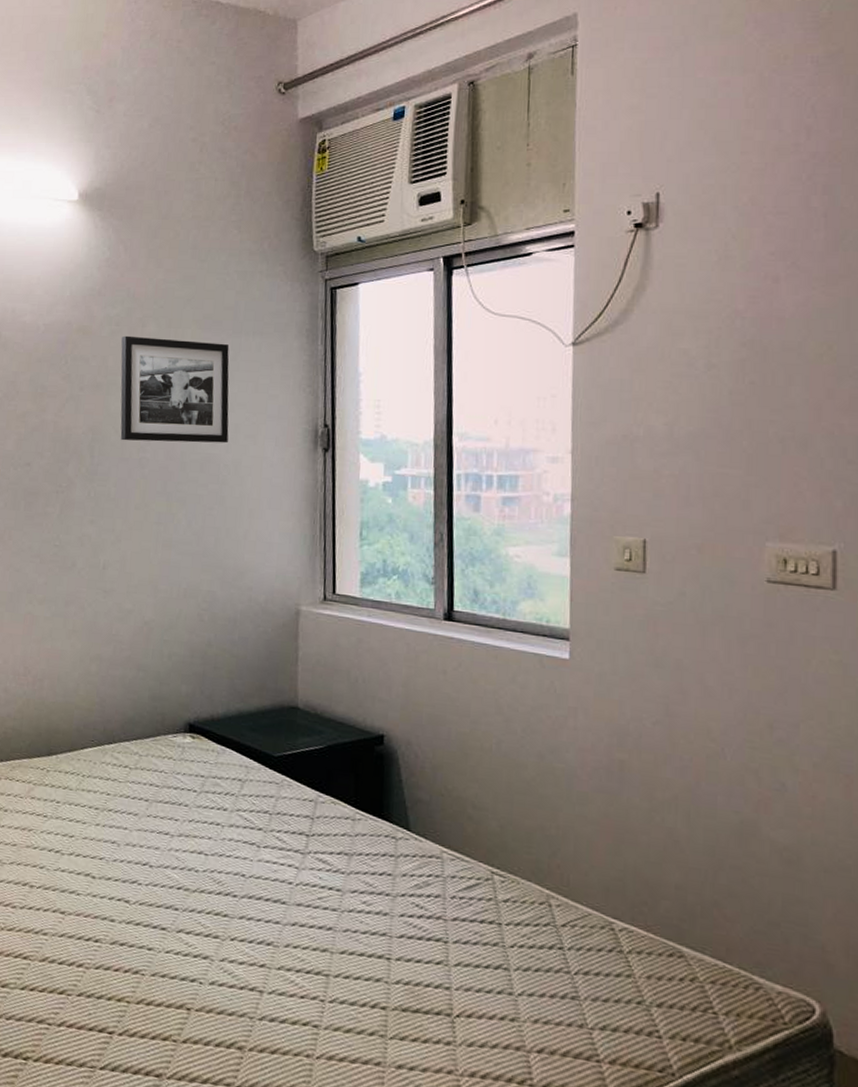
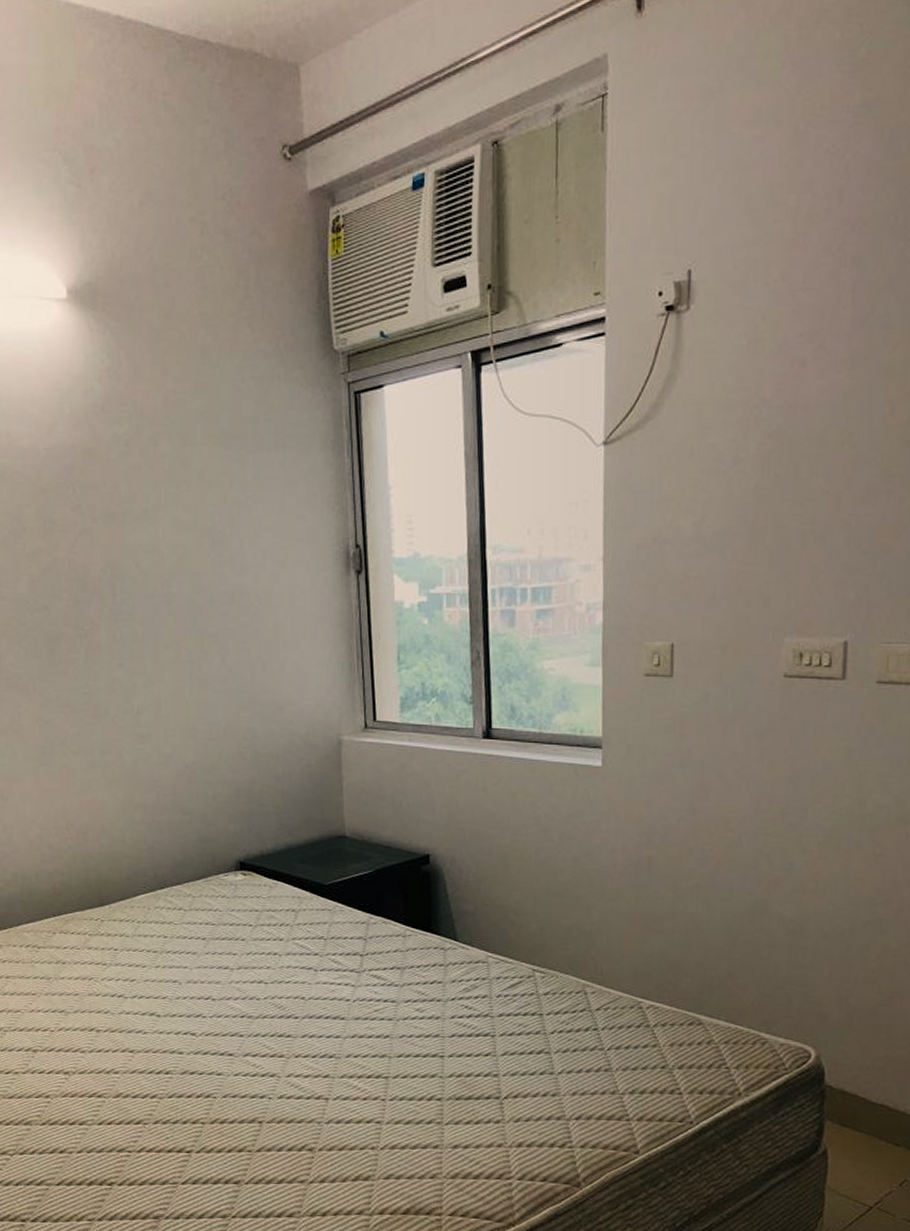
picture frame: present [120,335,230,444] -> none [132,457,257,576]

